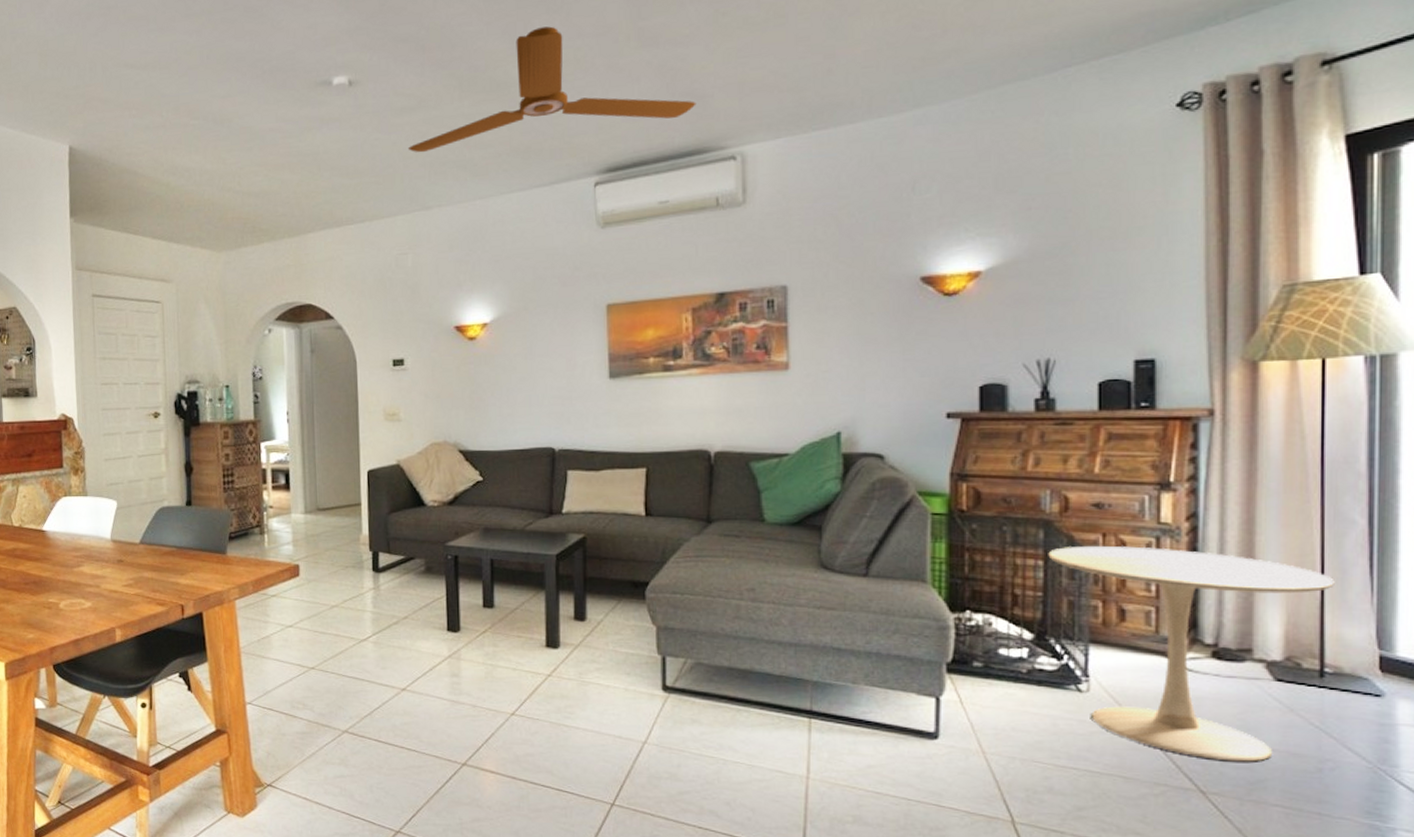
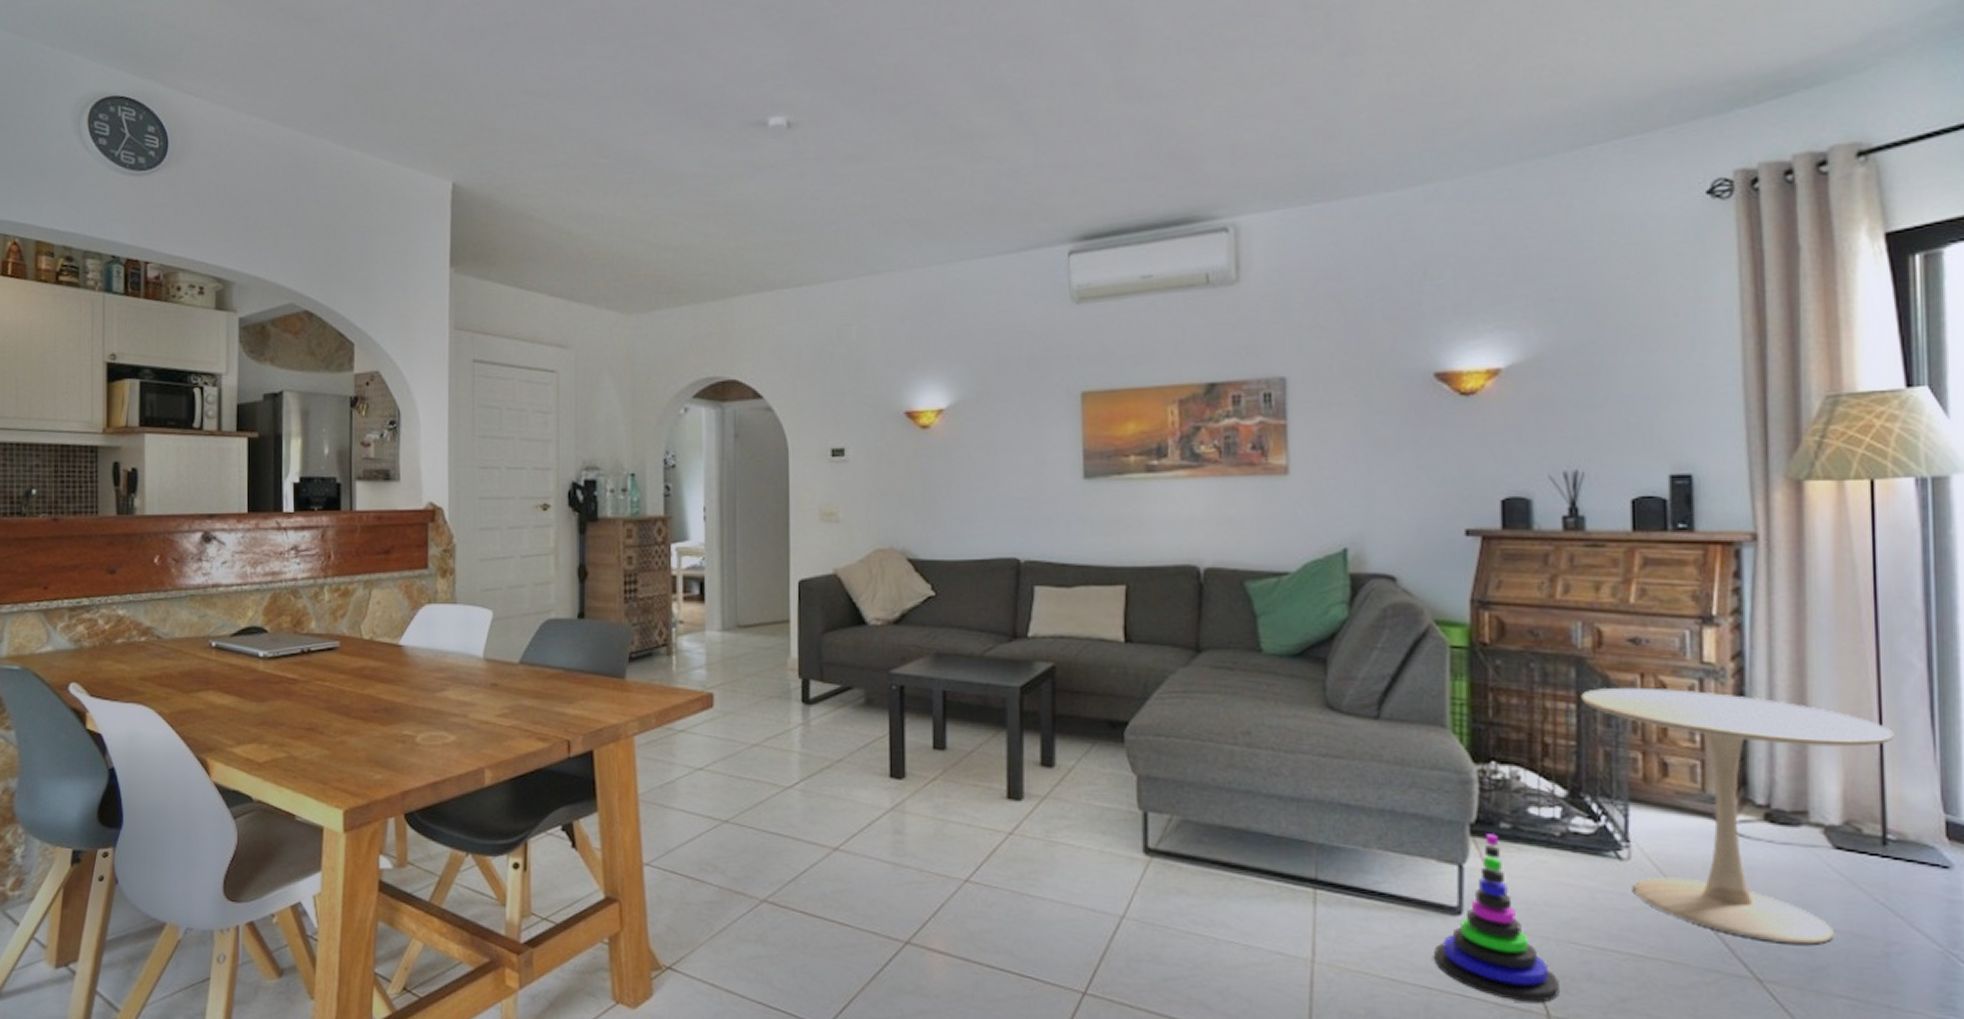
ceiling fan: present [407,26,696,153] -> none [854,72,1184,209]
stacking toy: none [912,671,1023,811] -> present [1433,834,1559,1003]

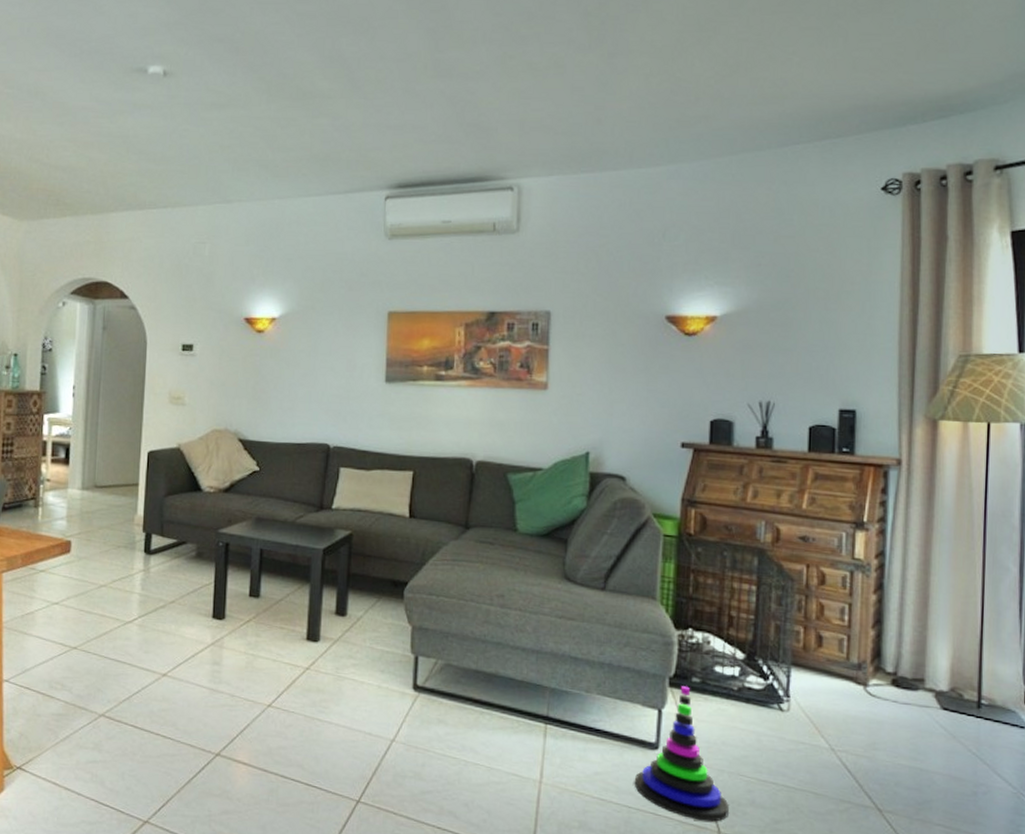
side table: present [1581,687,1894,945] -> none [760,574,992,784]

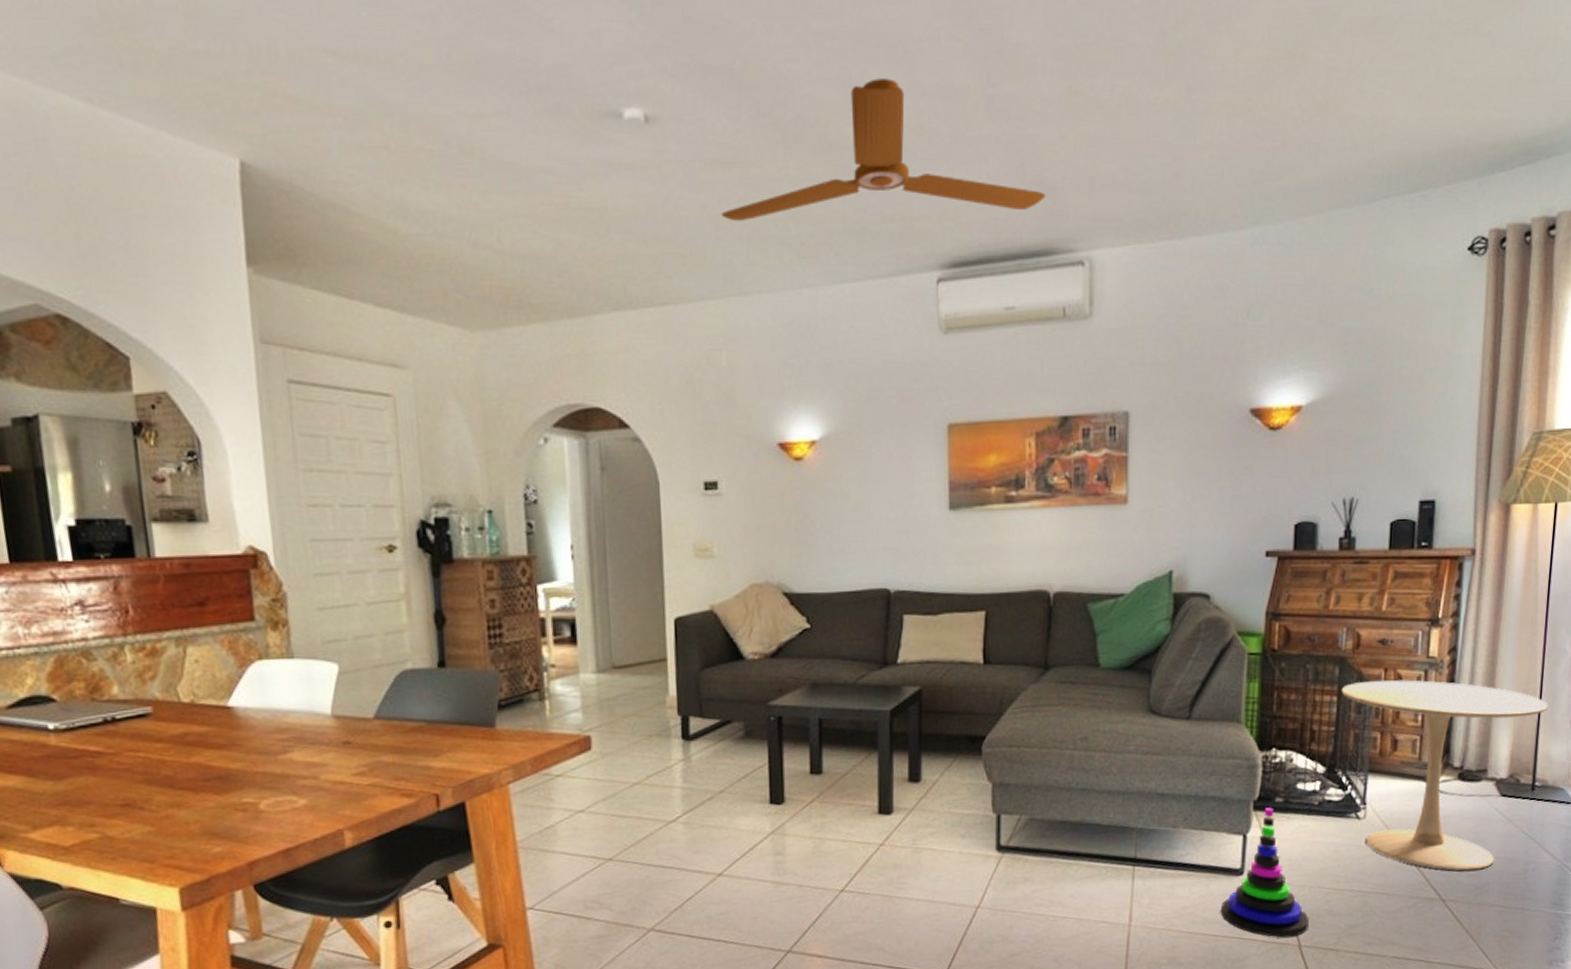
ceiling fan: none [214,46,482,149] -> present [720,78,1046,222]
side table: none [760,574,992,784] -> present [1341,680,1548,871]

